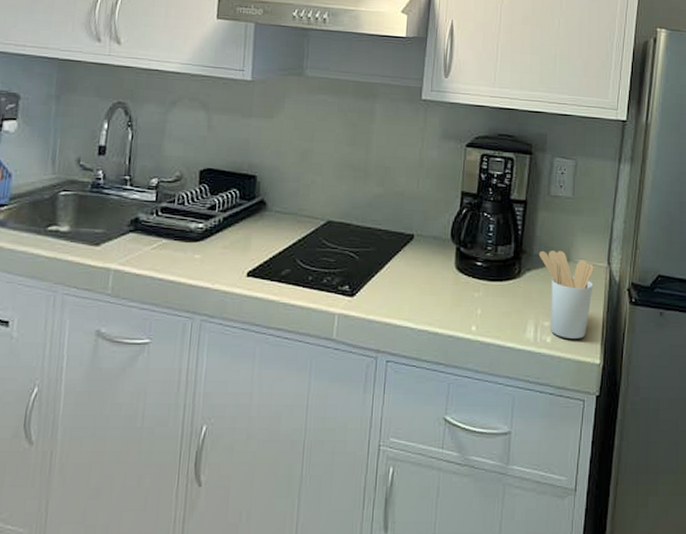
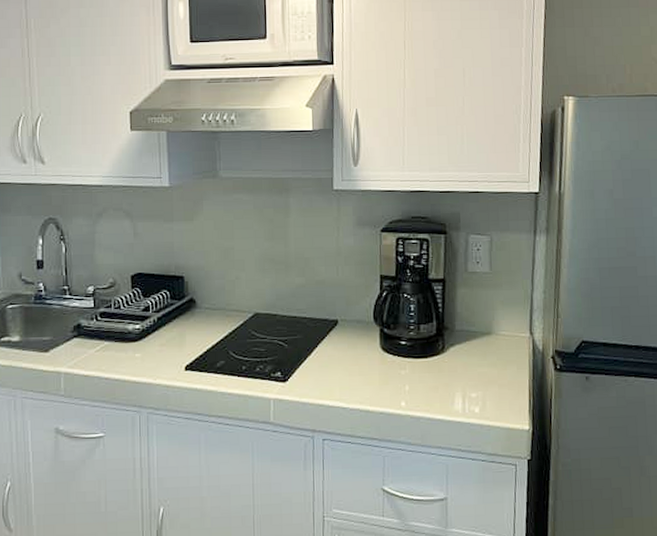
utensil holder: present [539,250,594,339] -> none [461,325,517,408]

